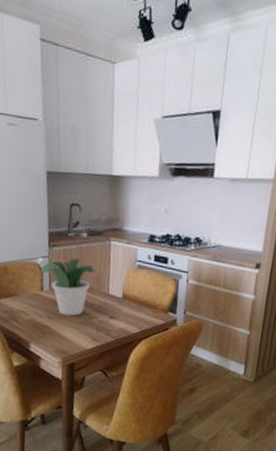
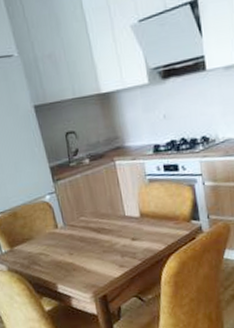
potted plant: present [41,258,97,316] -> none [50,187,108,248]

